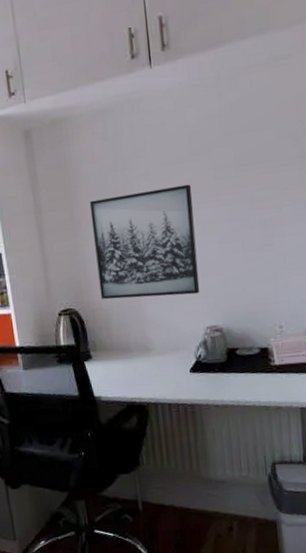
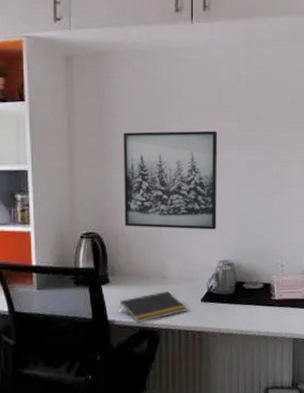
notepad: none [104,364,175,399] -> present [119,291,187,324]

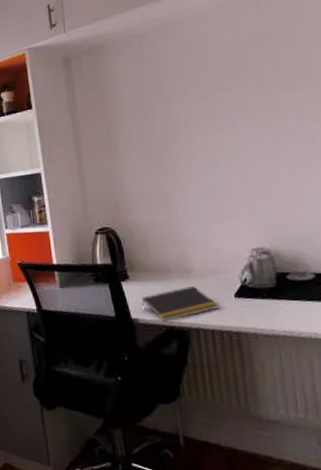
wall art: present [123,130,218,230] -> none [126,101,244,219]

